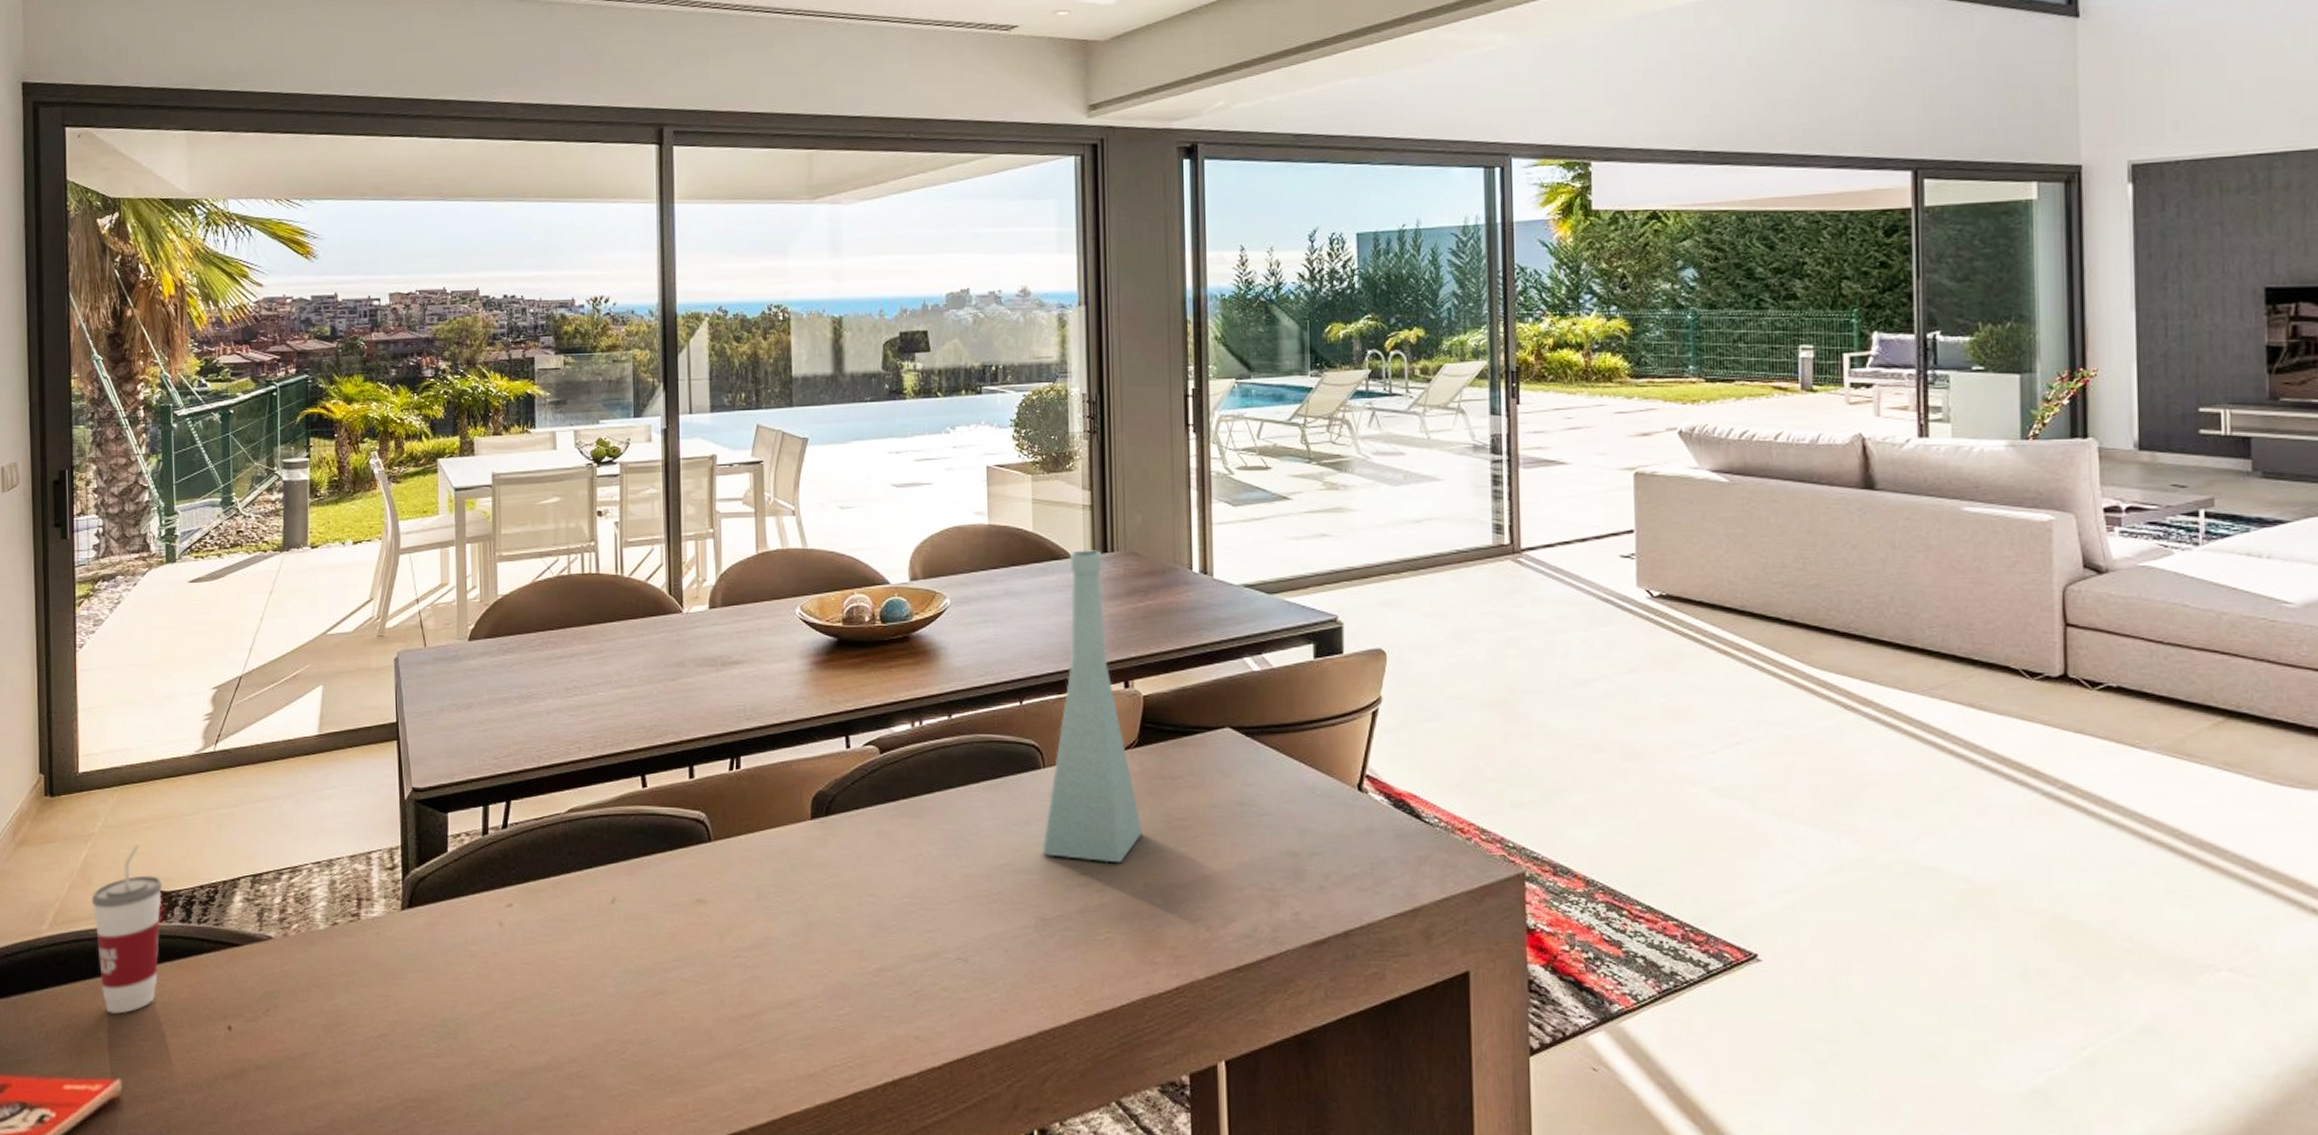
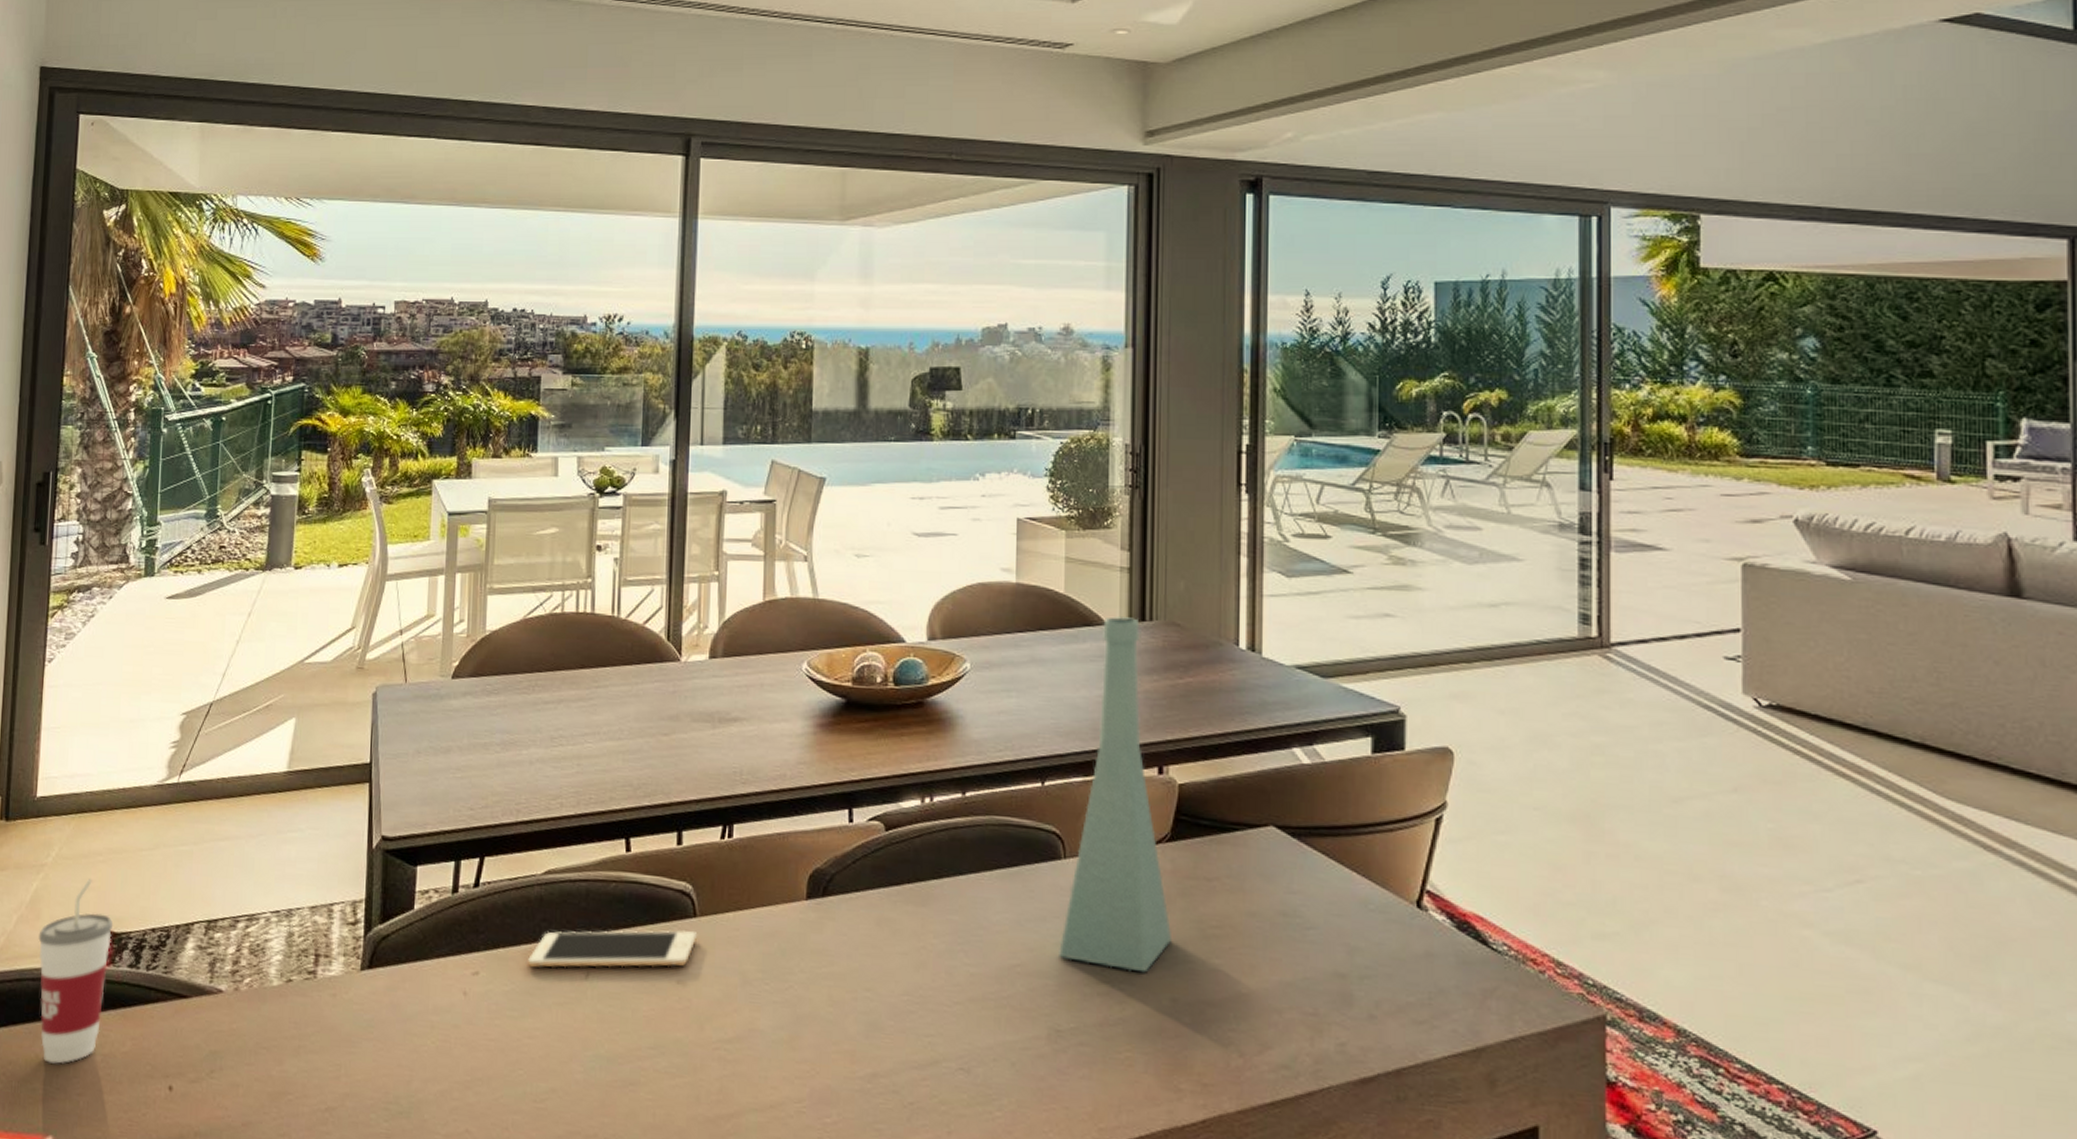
cell phone: none [558,854,714,897] -> present [528,929,698,968]

